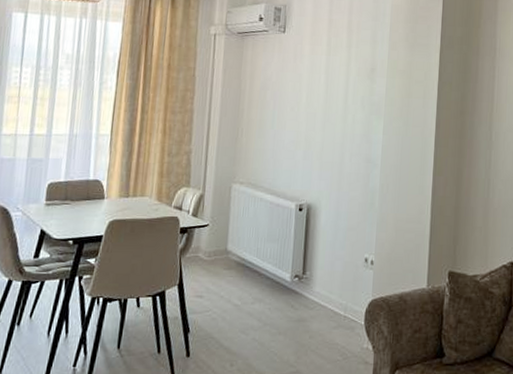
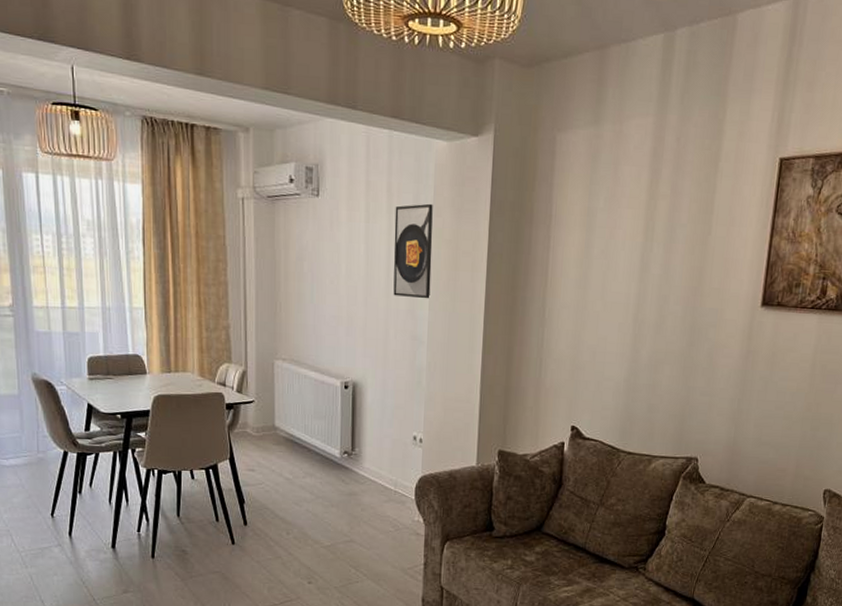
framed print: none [350,38,389,124] -> present [393,203,433,299]

